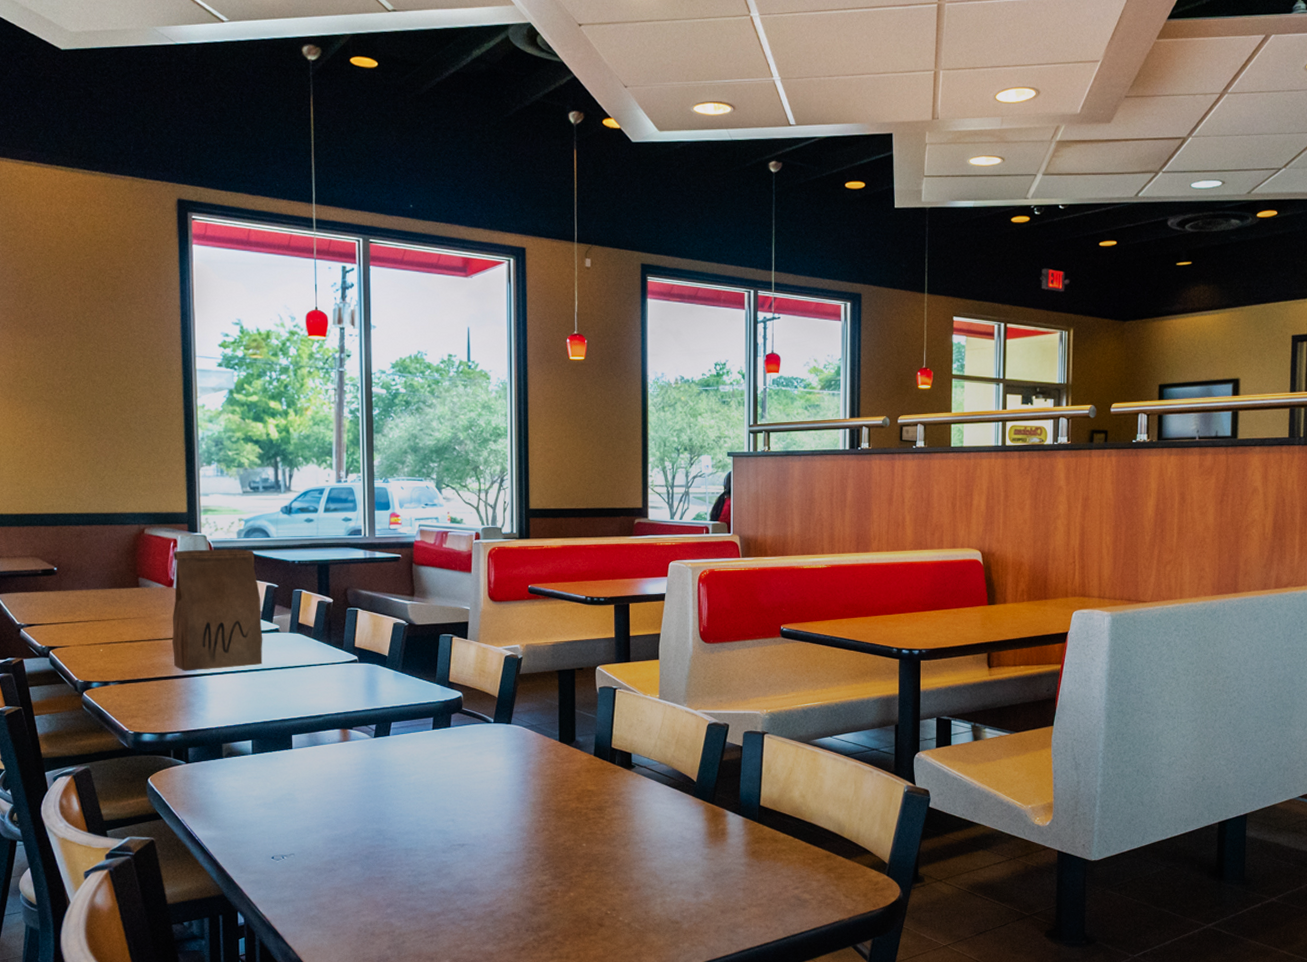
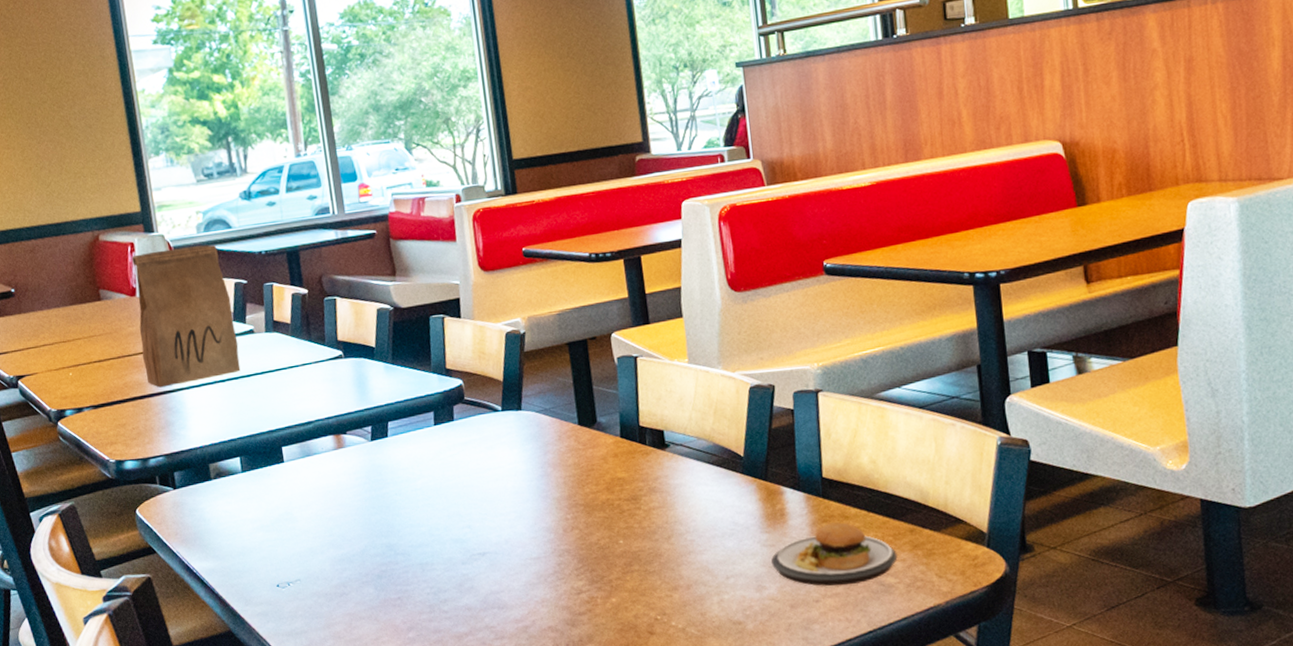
burger: none [710,844,814,898] -> present [771,522,898,586]

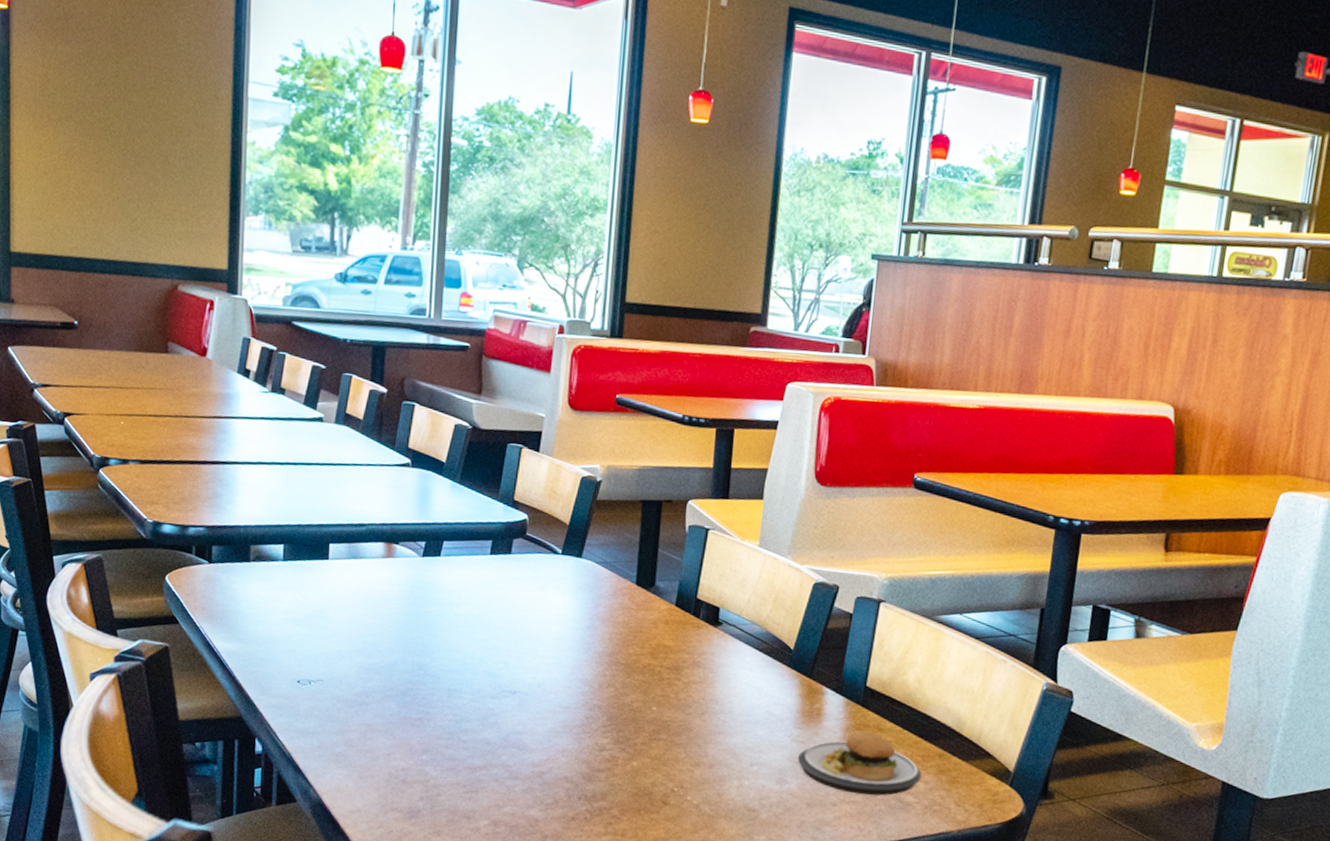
paper bag: present [132,244,241,388] -> none [201,314,305,458]

